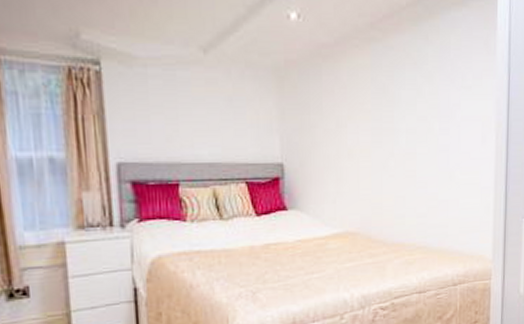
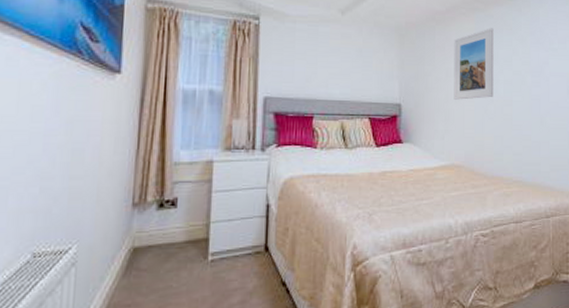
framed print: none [345,63,394,155] -> present [454,28,494,100]

